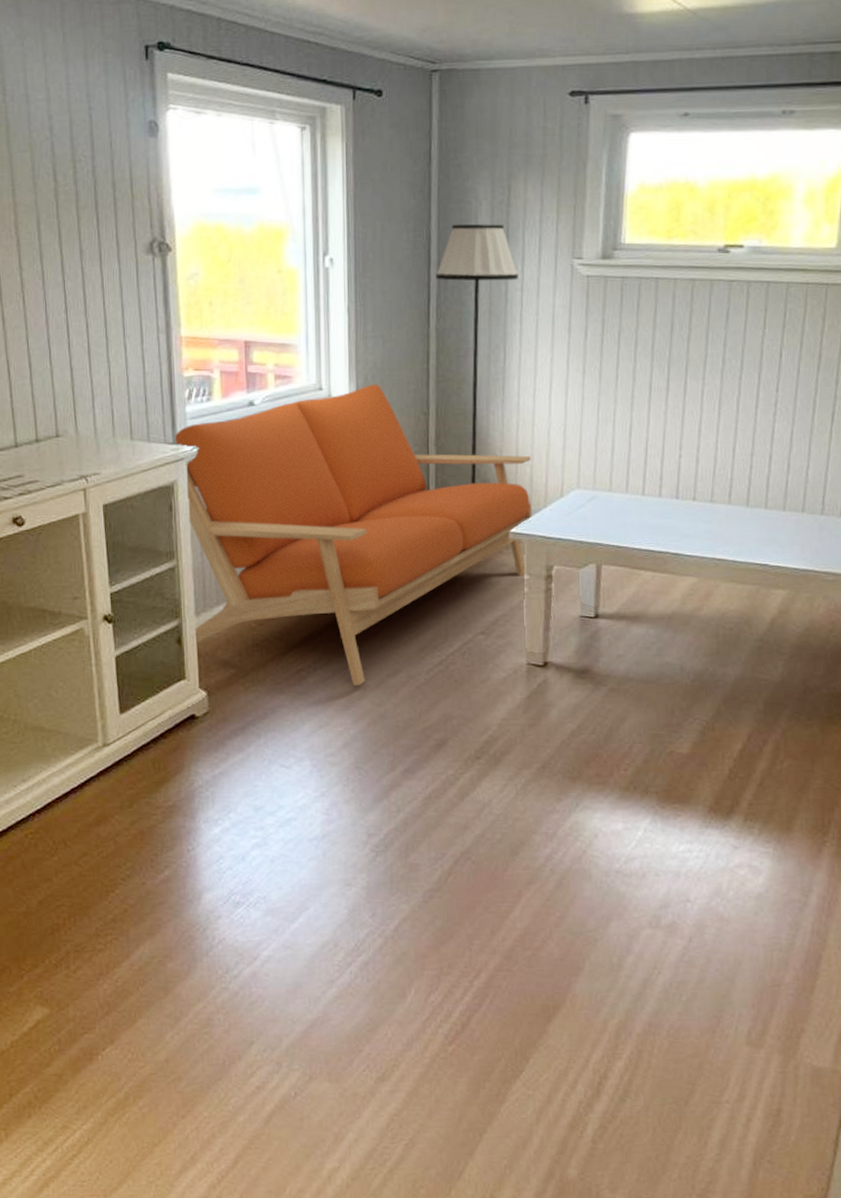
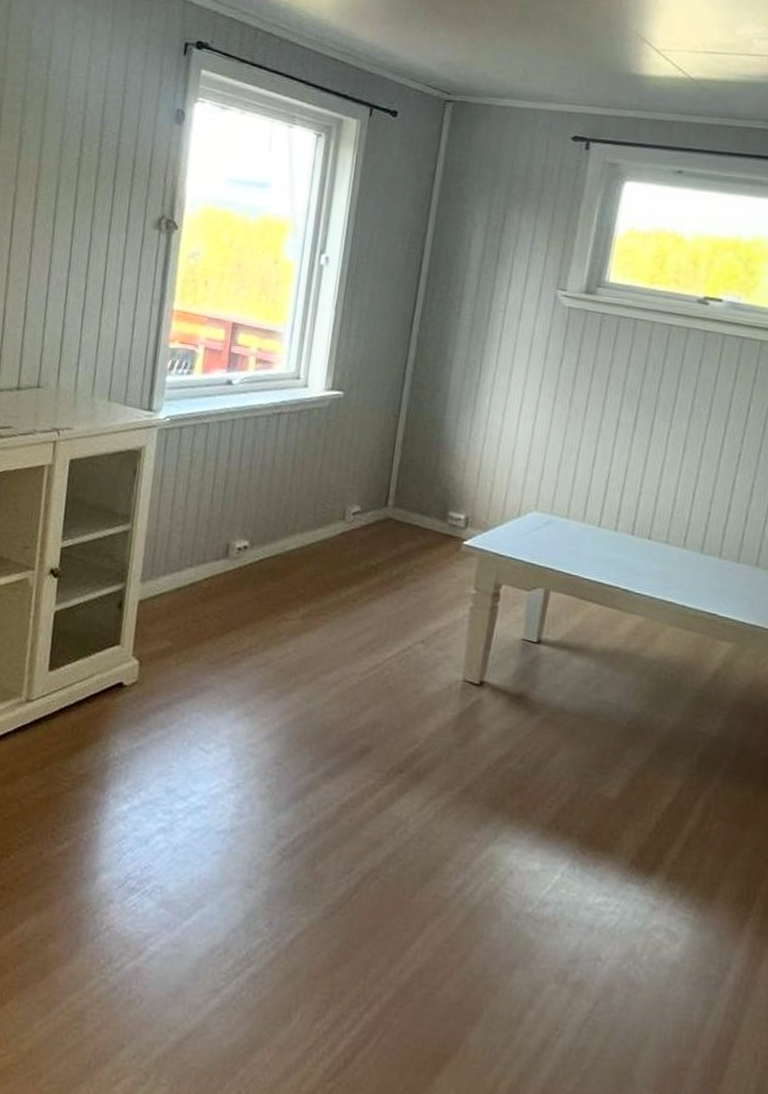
sofa: present [174,384,532,686] -> none [136,380,494,678]
floor lamp: present [436,224,518,485] -> none [424,241,503,492]

